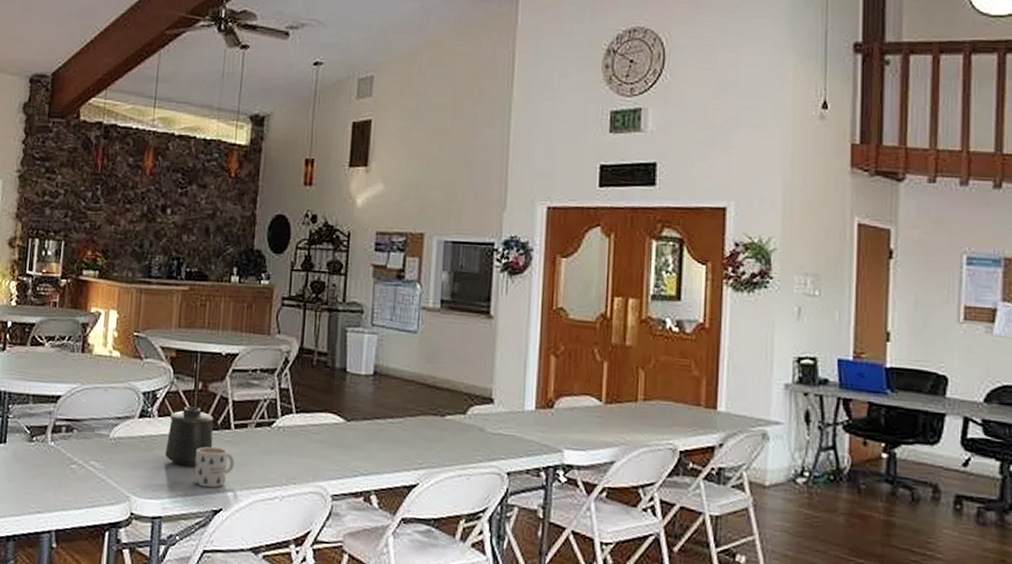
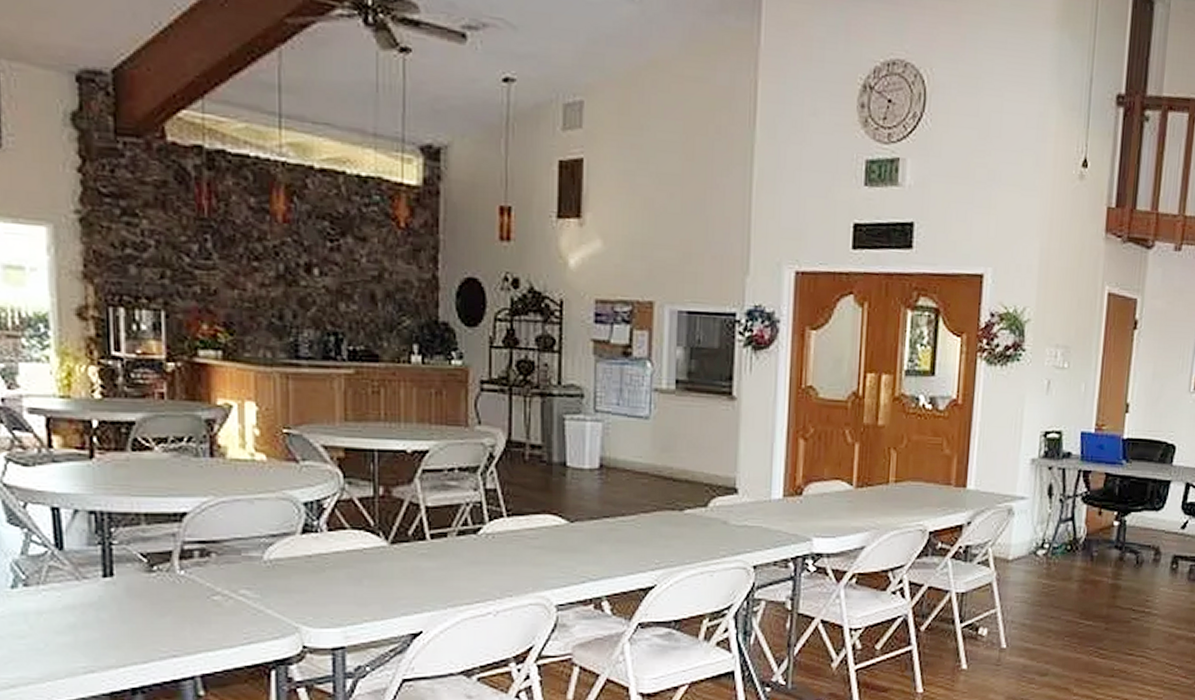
mug: present [165,406,213,467] -> none [341,517,404,587]
mug: present [193,447,235,488] -> none [382,562,434,609]

